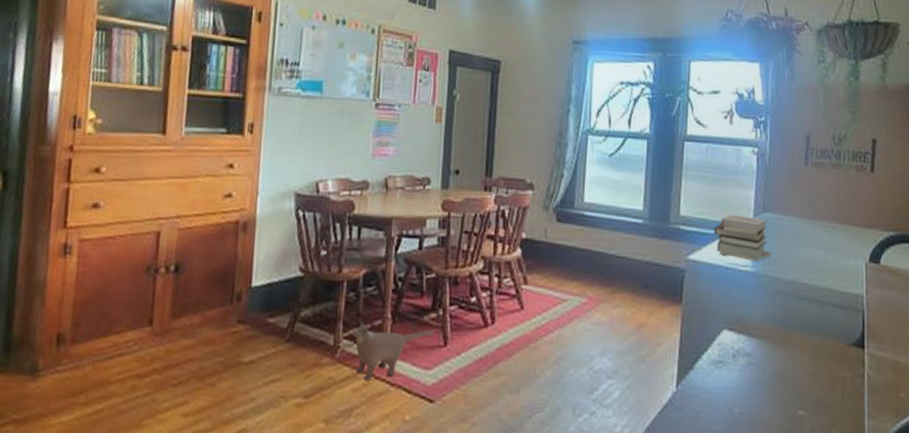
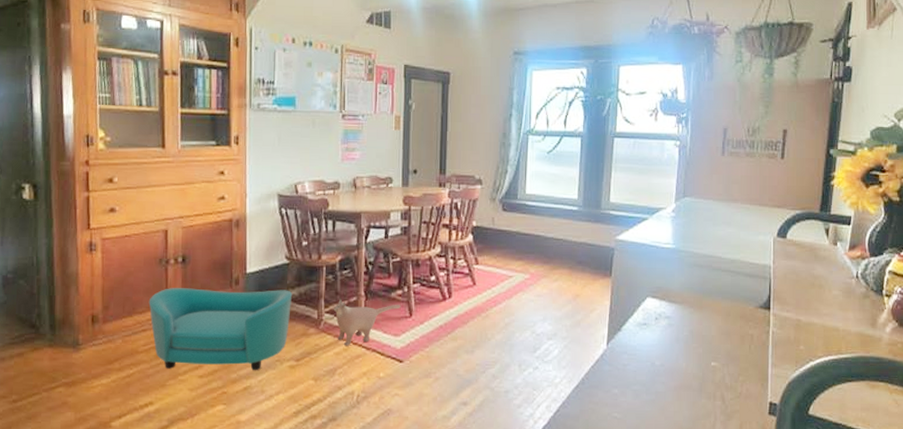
dog bed: none [129,302,306,408] -> present [148,288,293,370]
books: present [713,214,771,262] -> none [639,199,690,240]

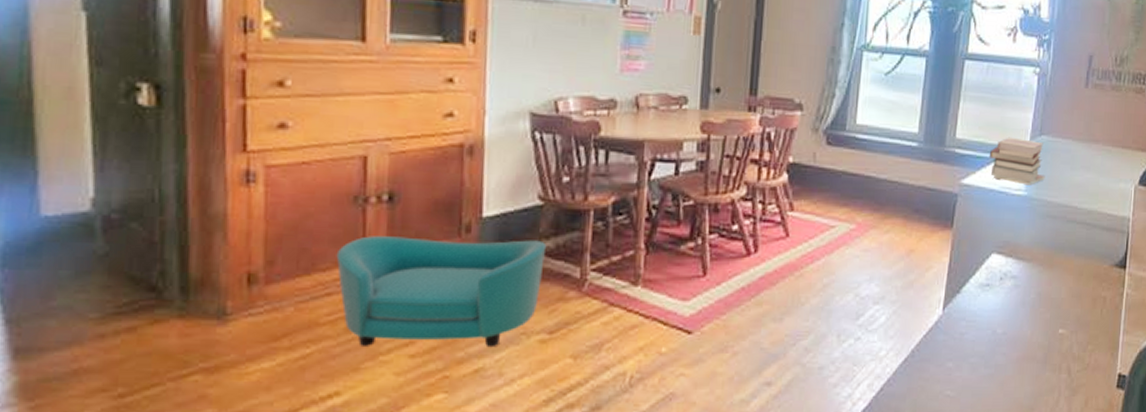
cat: present [333,297,401,346] -> none [602,250,693,314]
books: none [639,199,690,240] -> present [988,137,1045,186]

